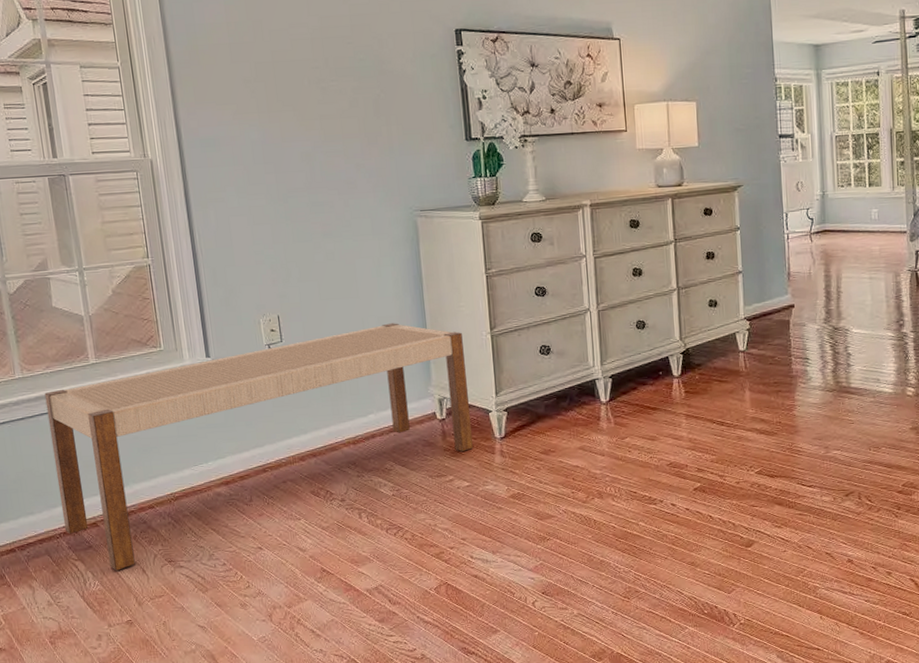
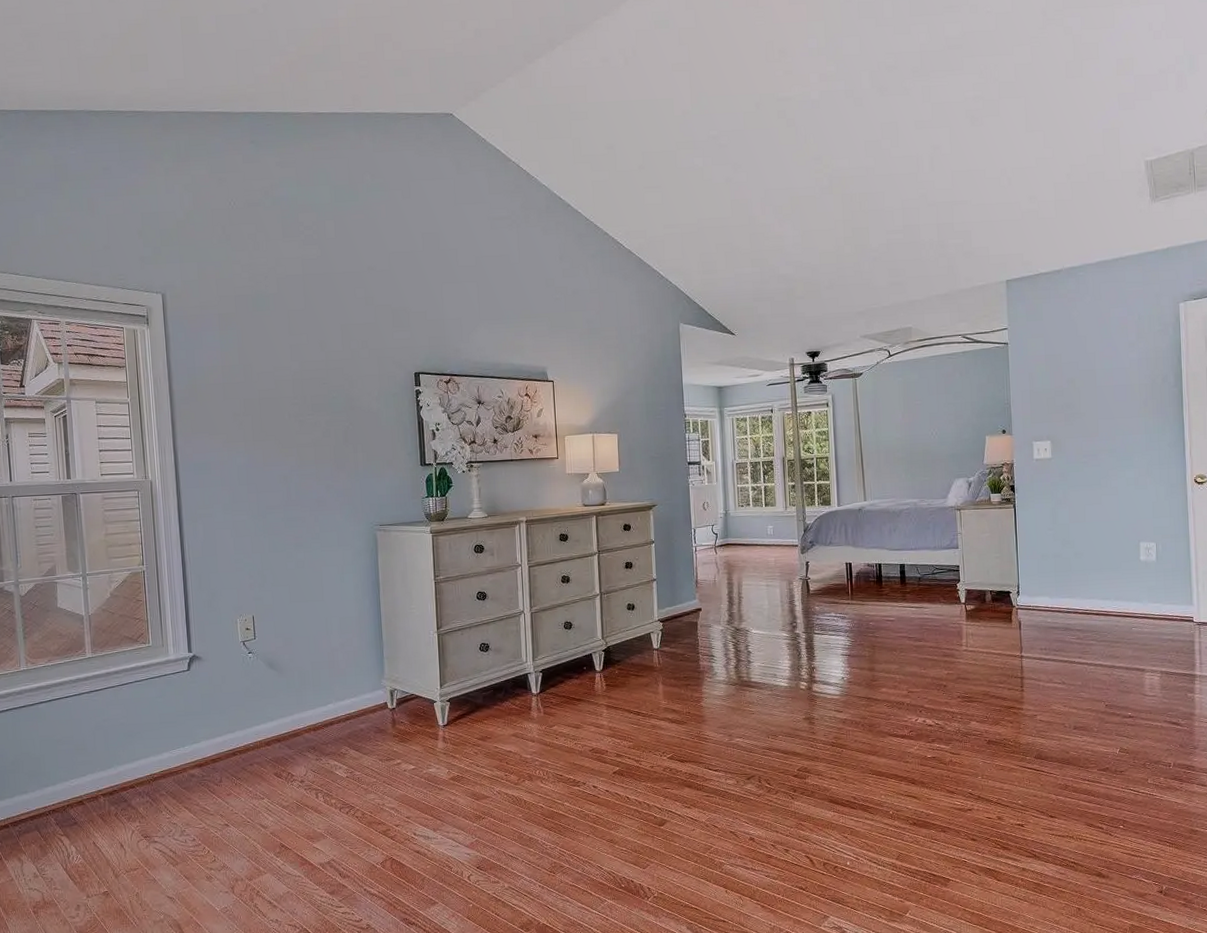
bench: present [44,323,474,571] -> none [45,623,420,845]

